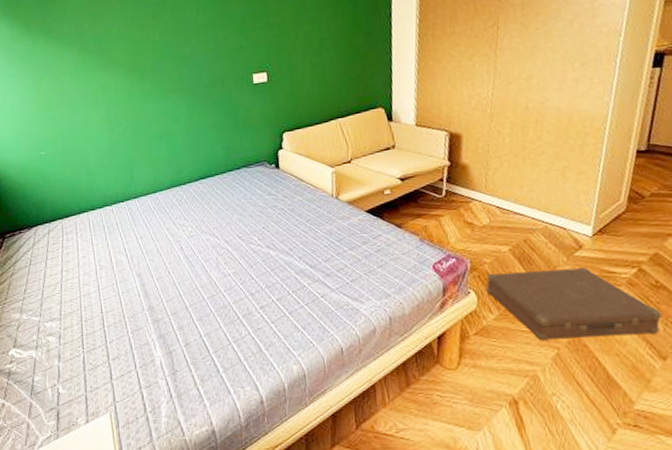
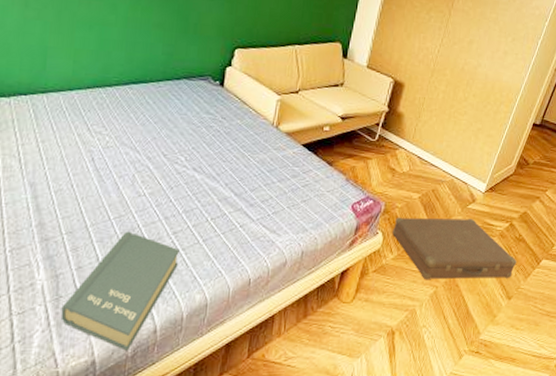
book: none [178,308,271,421] -> present [60,231,180,351]

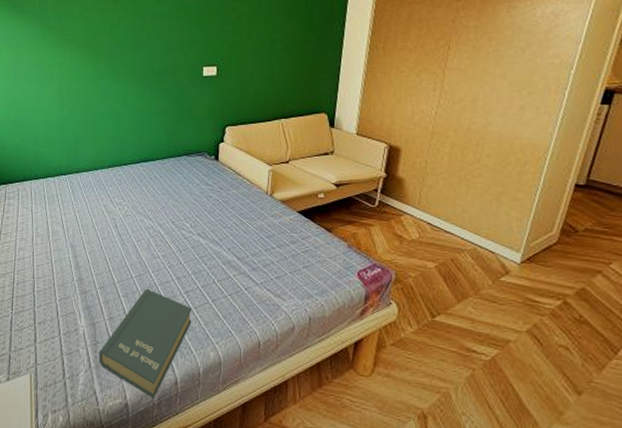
suitcase: present [392,217,517,280] -> none [408,287,582,368]

